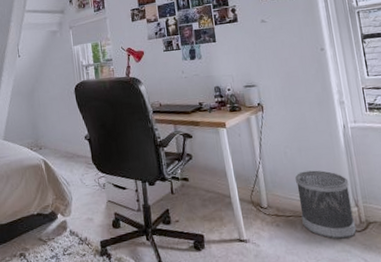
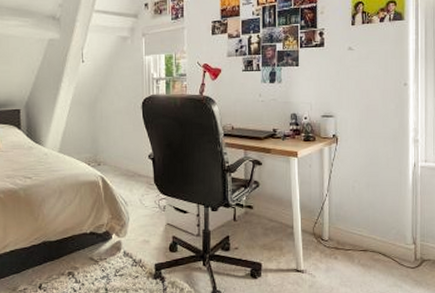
wastebasket: present [295,170,357,239] -> none [360,206,411,274]

